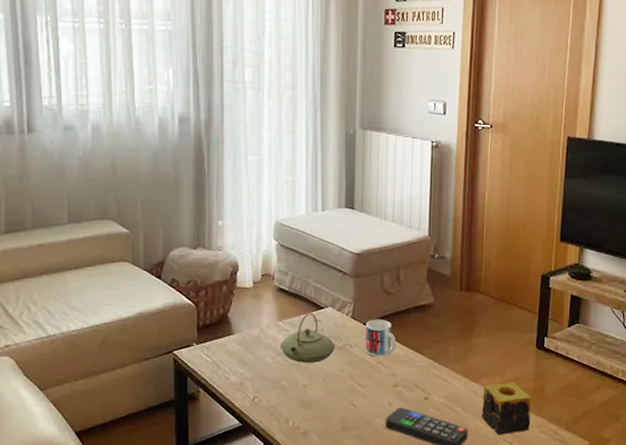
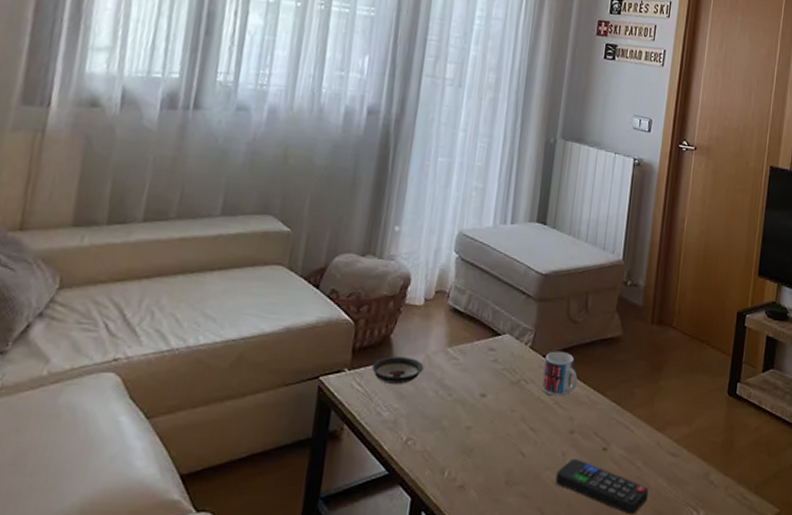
saucer: none [216,331,260,354] -> present [372,356,424,384]
teapot: present [279,313,335,363] -> none [445,339,509,400]
candle: present [482,382,532,435] -> none [664,433,720,497]

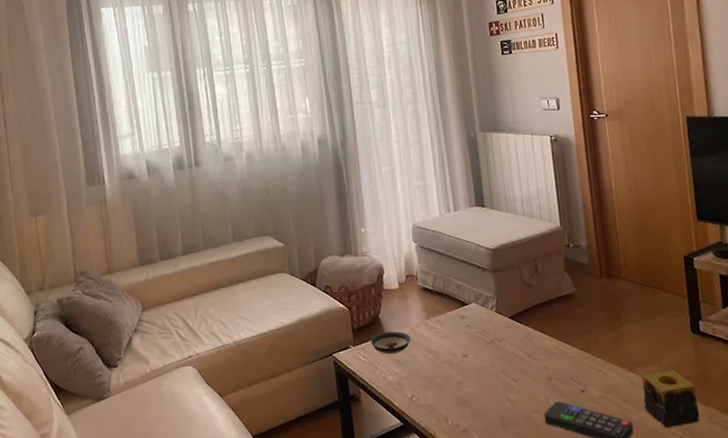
mug: present [542,351,578,396] -> none [511,311,545,350]
candle: none [664,433,720,497] -> present [641,370,700,427]

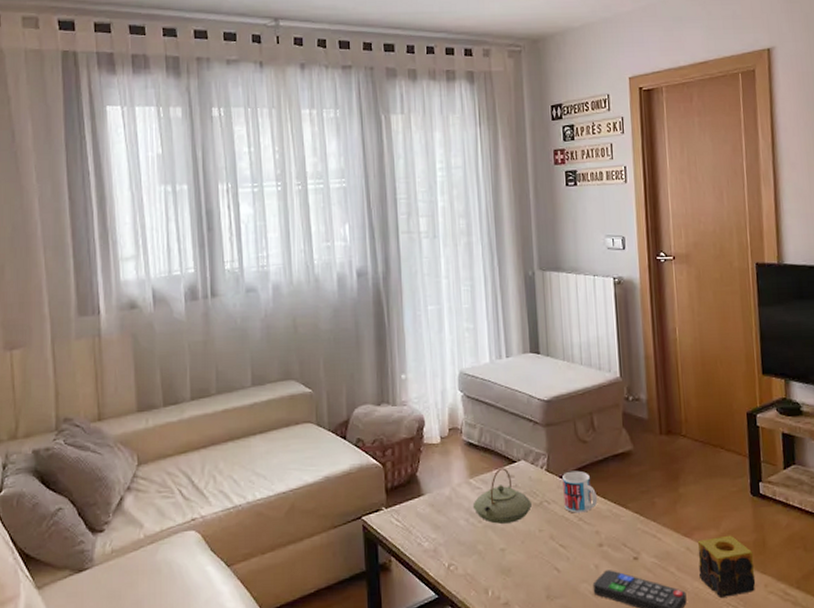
saucer: present [371,331,411,354] -> none [406,491,452,517]
teapot: none [430,310,484,360] -> present [472,468,532,524]
mug: none [511,311,545,350] -> present [562,470,598,513]

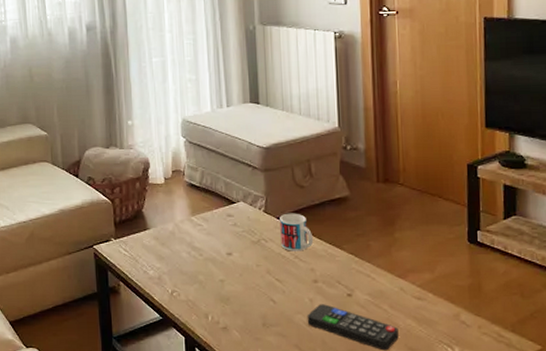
teapot: present [472,468,532,524] -> none [194,208,250,257]
candle: present [697,535,756,597] -> none [411,278,469,335]

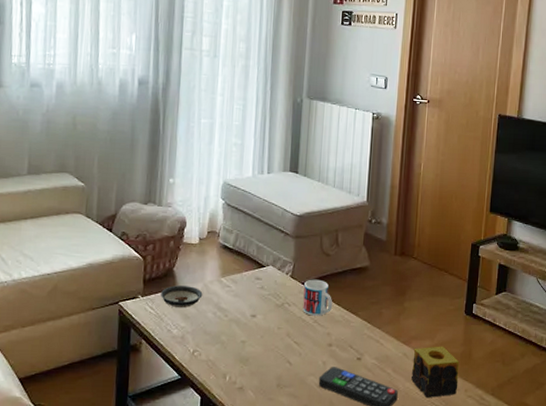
saucer: none [133,226,175,248] -> present [161,285,203,307]
candle: none [411,278,469,335] -> present [411,346,460,397]

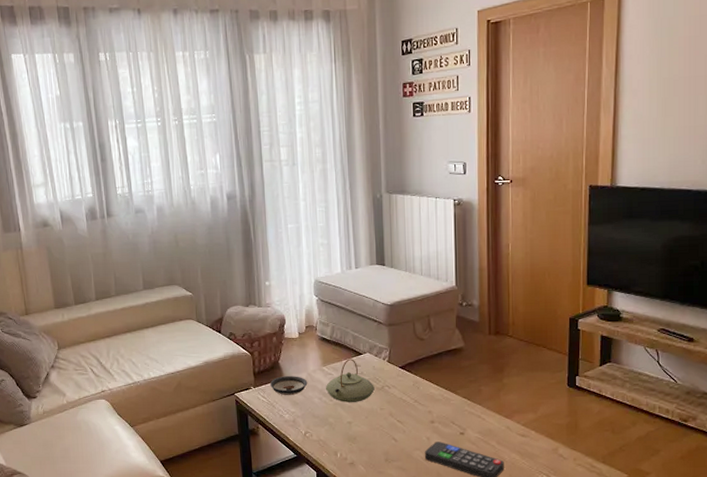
teapot: none [221,271,274,319] -> present [325,359,375,402]
mug: present [303,279,333,316] -> none [402,362,432,396]
candle: present [411,346,460,397] -> none [516,418,566,467]

